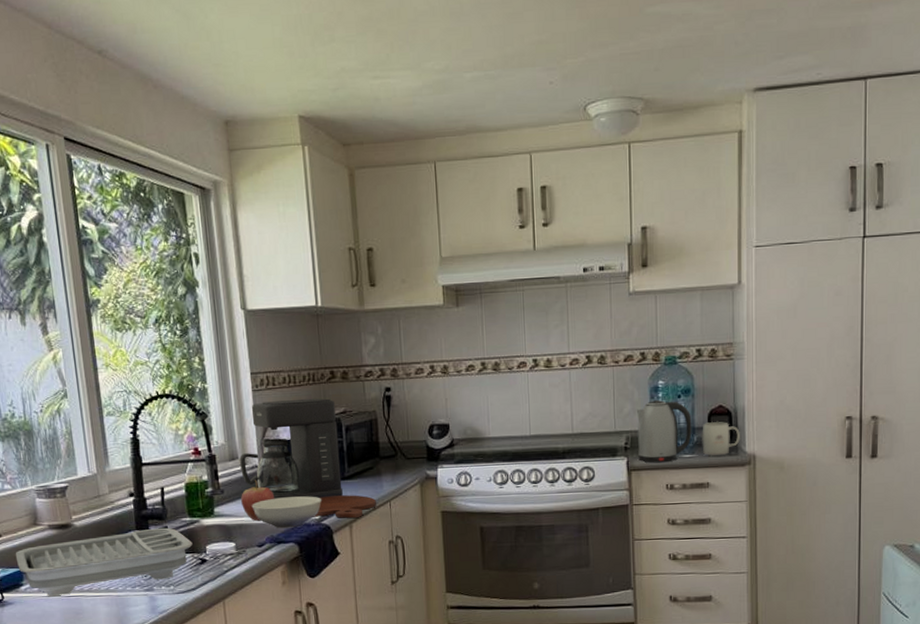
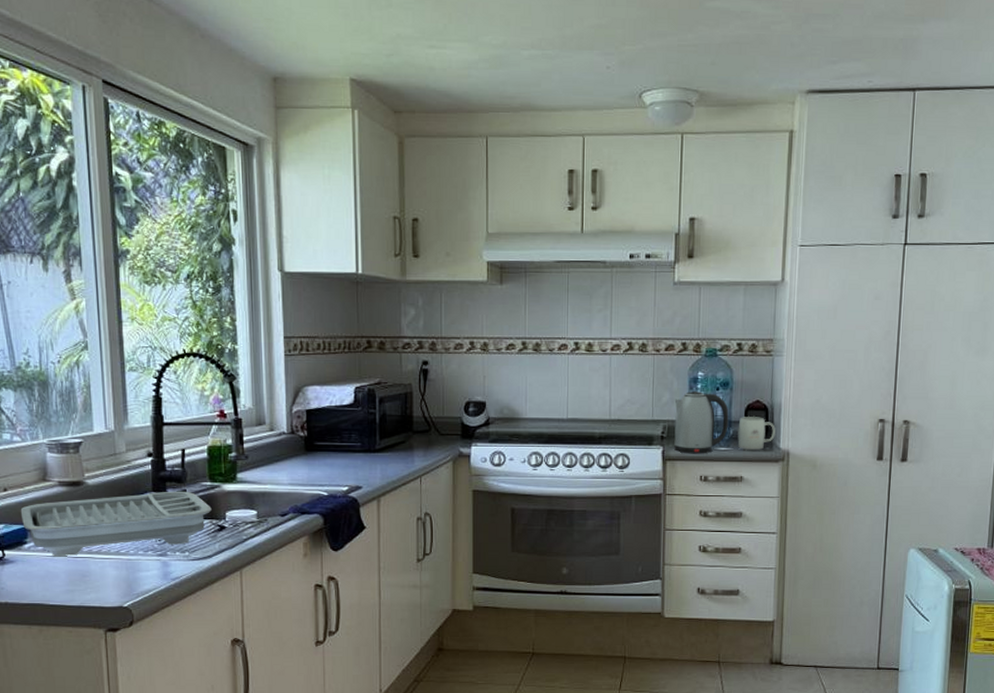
coffee maker: present [240,398,343,499] -> none [267,366,372,469]
fruit: present [241,479,275,522] -> none [266,447,302,490]
bowl: present [251,496,323,529] -> none [276,467,351,499]
cutting board: present [314,495,376,519] -> none [341,468,406,493]

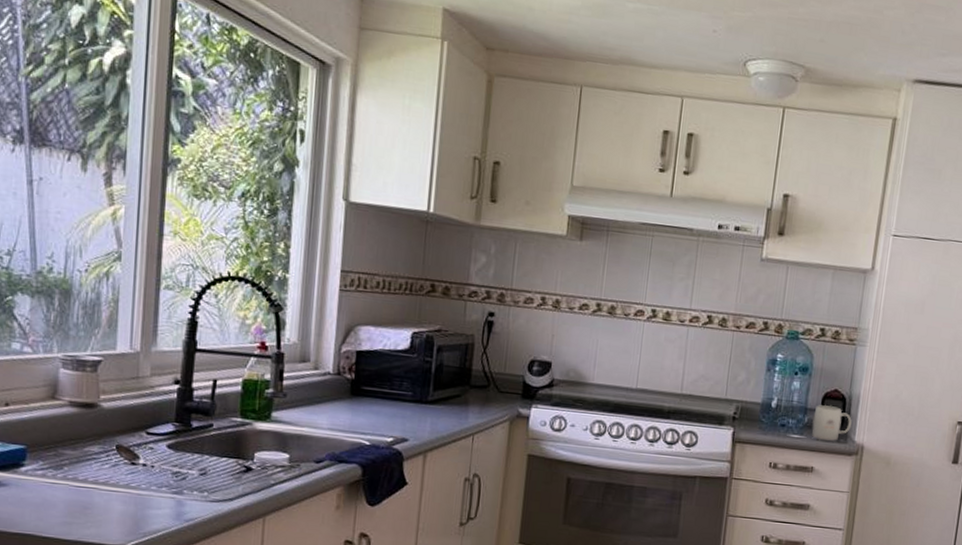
dish rack: present [20,491,212,557] -> none [21,423,239,485]
kettle: present [674,390,729,454] -> none [745,372,806,439]

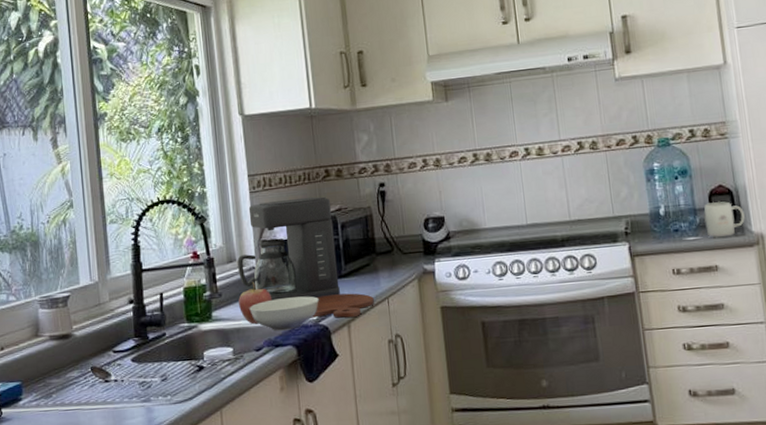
fruit: none [304,388,345,435] -> present [238,281,272,325]
coffee maker: none [310,304,430,422] -> present [237,196,340,301]
bowl: none [316,411,398,448] -> present [249,296,320,331]
cutting board: none [386,418,458,448] -> present [312,293,374,318]

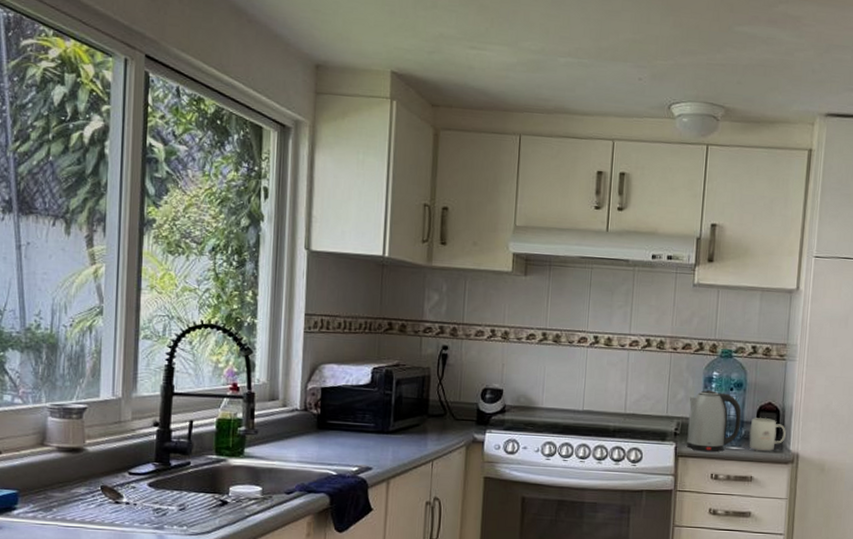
coffee maker: present [237,196,340,301] -> none [279,345,389,451]
fruit: present [238,281,272,325] -> none [275,423,312,467]
bowl: present [249,296,320,331] -> none [285,444,362,478]
cutting board: present [312,293,374,318] -> none [351,448,418,475]
kettle: none [633,182,694,247] -> present [687,389,742,452]

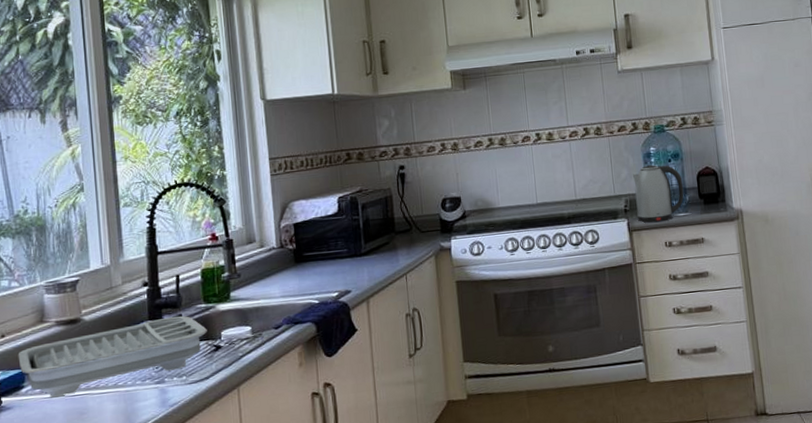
dish rack: none [13,462,215,525] -> present [17,315,207,398]
mug: present [749,417,786,451] -> none [692,181,727,213]

